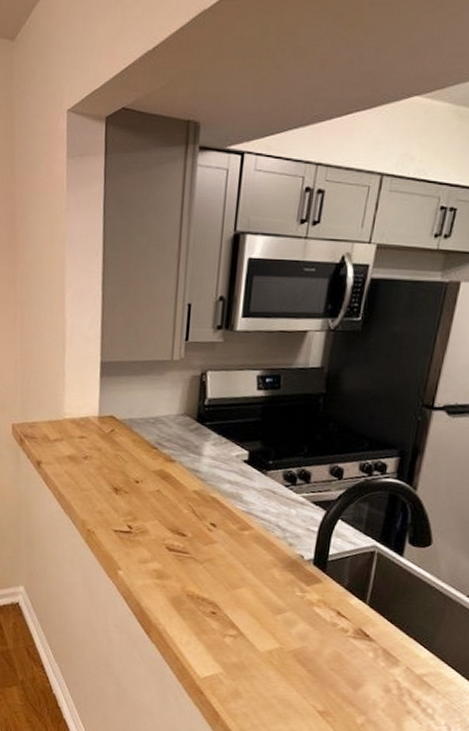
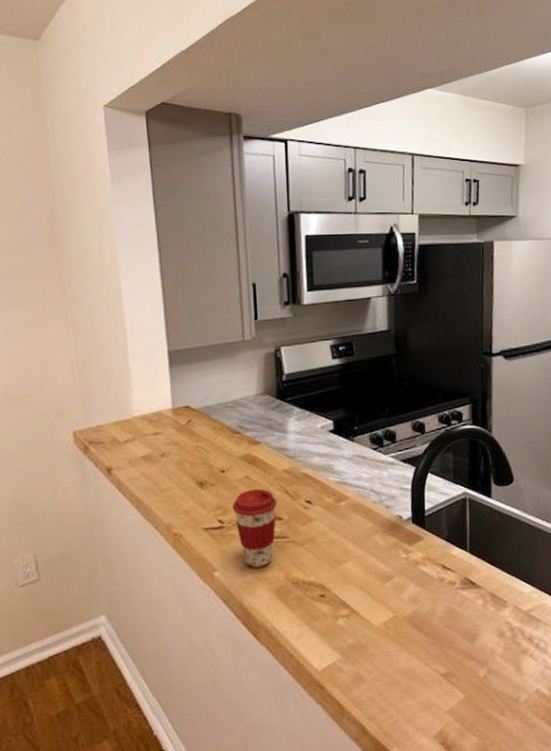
coffee cup: none [141,503,184,575] -> present [232,488,277,568]

